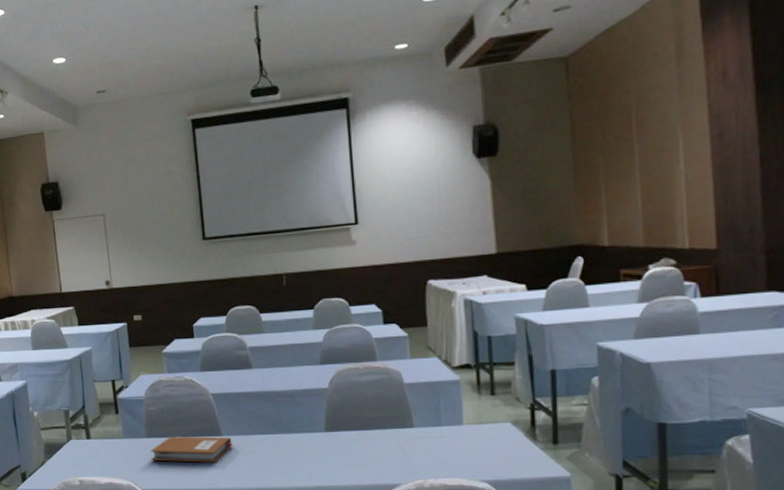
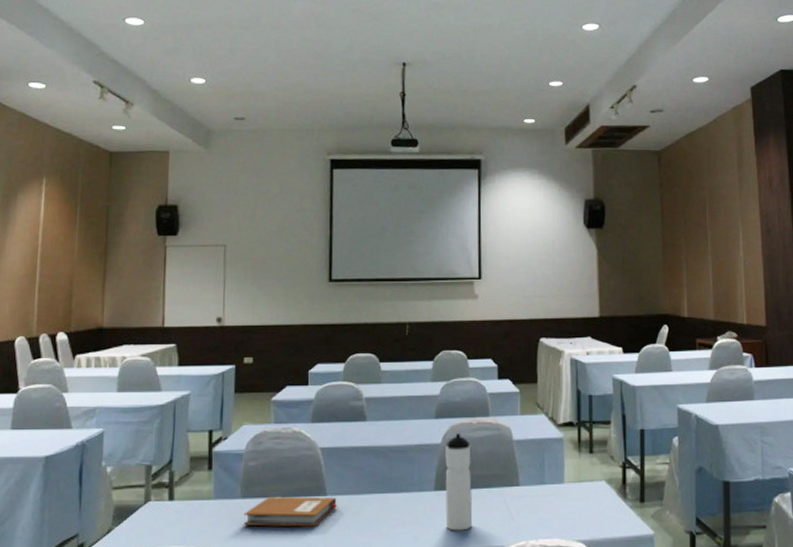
water bottle: none [333,378,367,469] -> present [445,433,473,531]

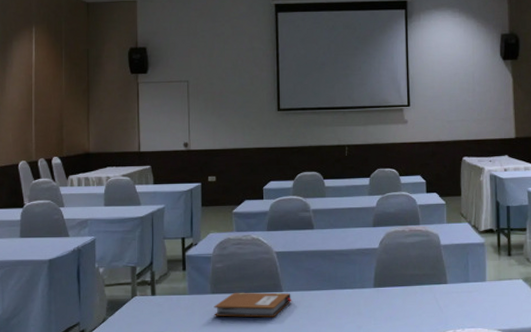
water bottle: present [445,433,473,531] -> none [382,239,407,321]

